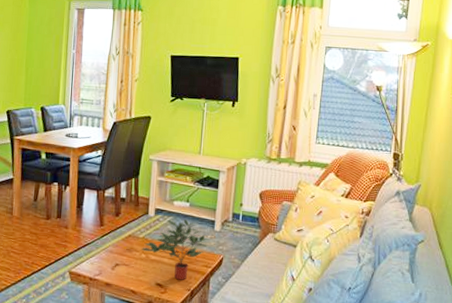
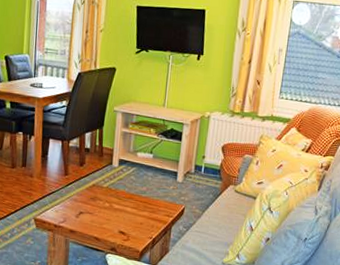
potted plant: present [141,219,210,280] -> none [104,170,172,229]

